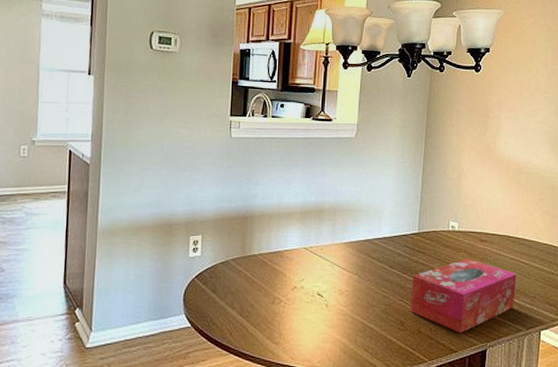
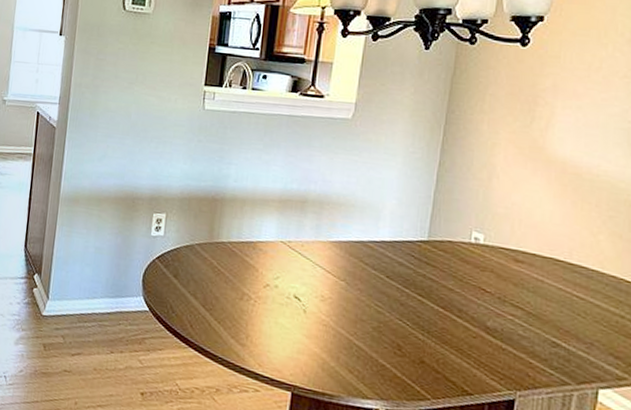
tissue box: present [409,259,517,333] -> none [410,280,566,373]

